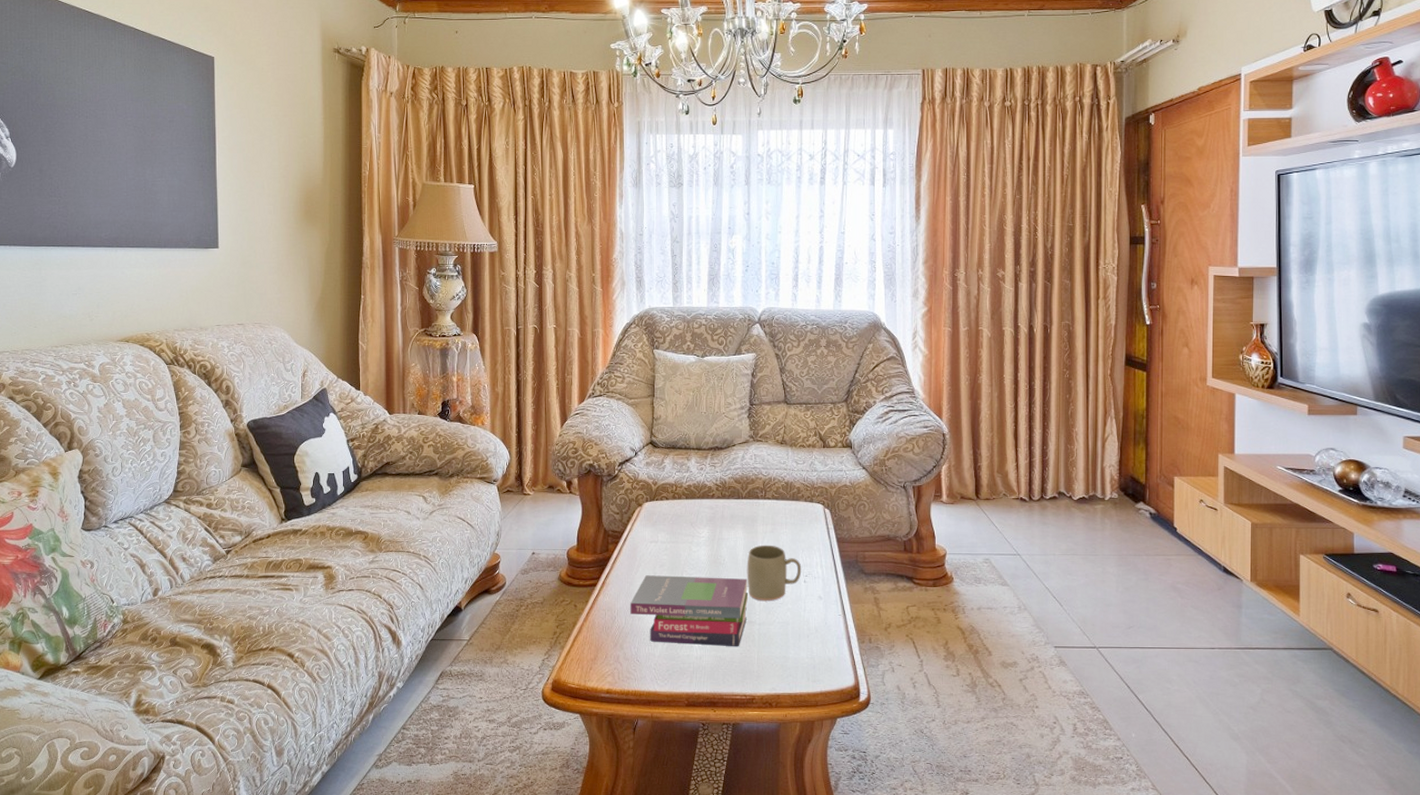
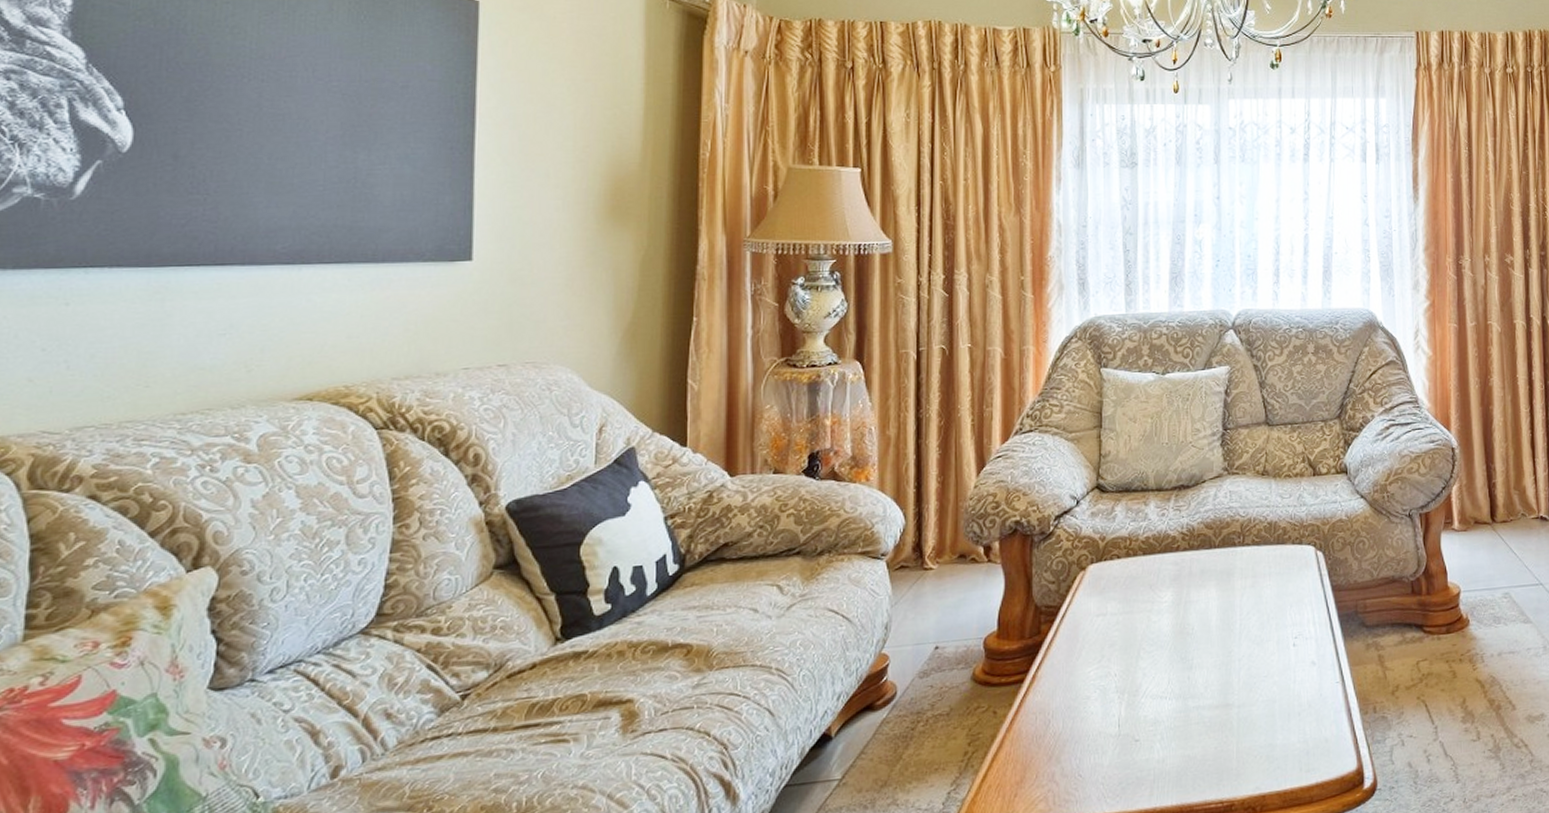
books: present [630,575,749,646] -> none [1070,649,1225,748]
mug: present [747,545,802,601] -> none [1221,603,1290,676]

